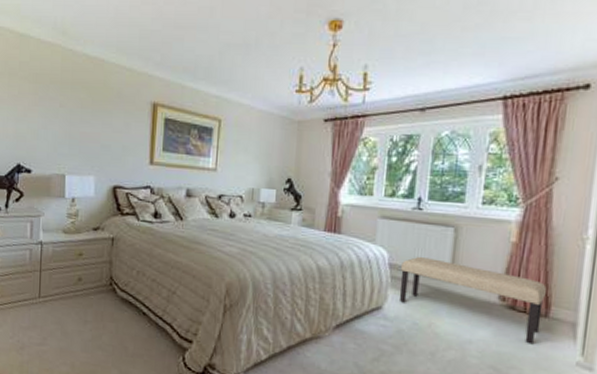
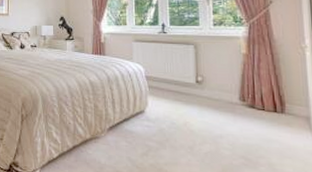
bench: present [399,256,546,345] -> none [156,69,279,137]

